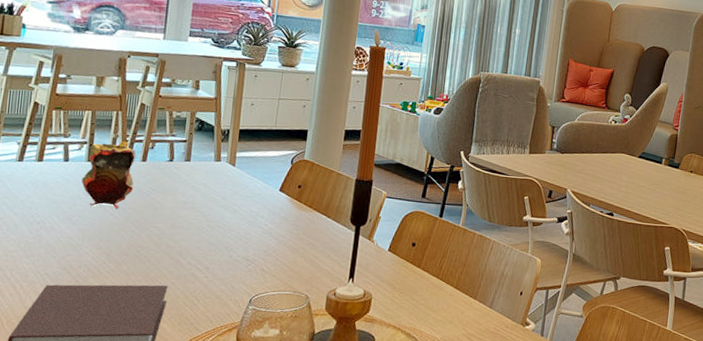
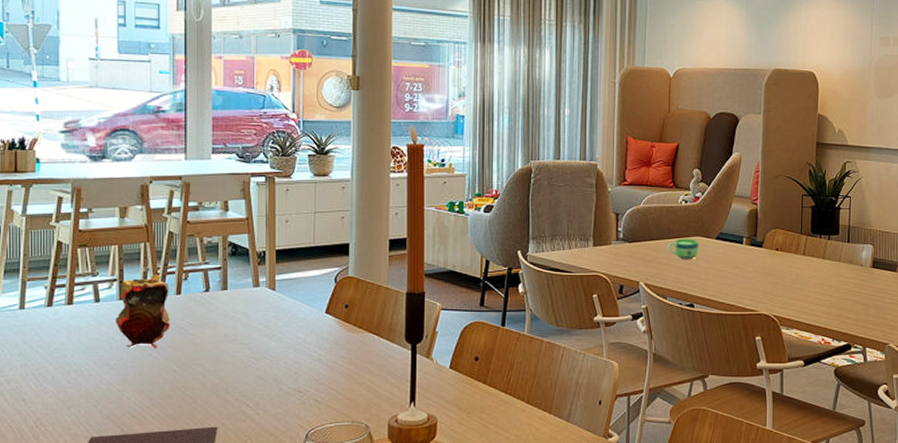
cup: none [594,154,623,174] -> present [667,238,698,260]

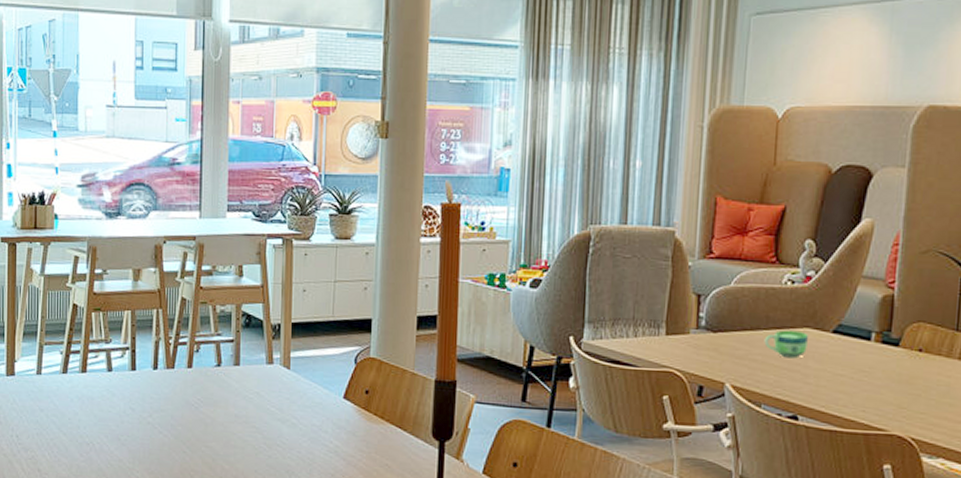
teapot: present [116,275,171,348] -> none [127,345,182,425]

